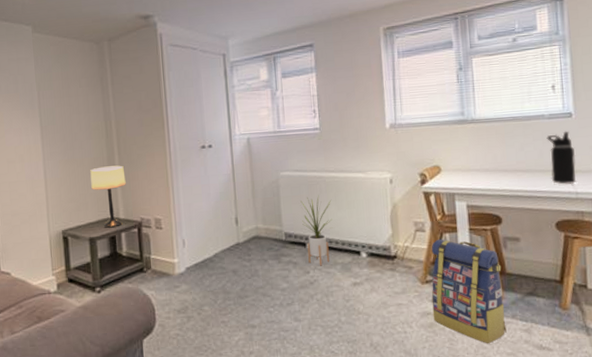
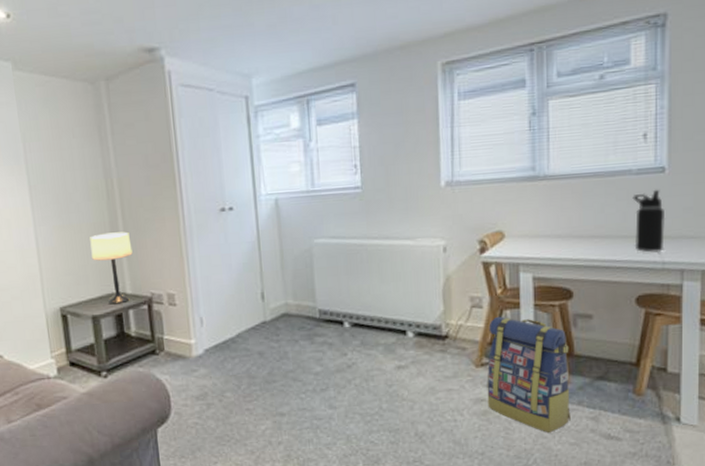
house plant: present [300,195,332,266] -> none [338,265,375,347]

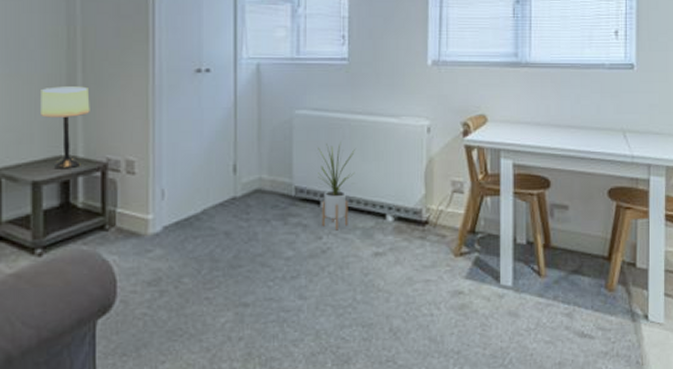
house plant: none [338,265,375,347] -> present [318,141,355,231]
backpack: present [487,316,571,432] -> none [465,203,546,329]
water bottle: present [632,189,666,253] -> none [605,84,635,146]

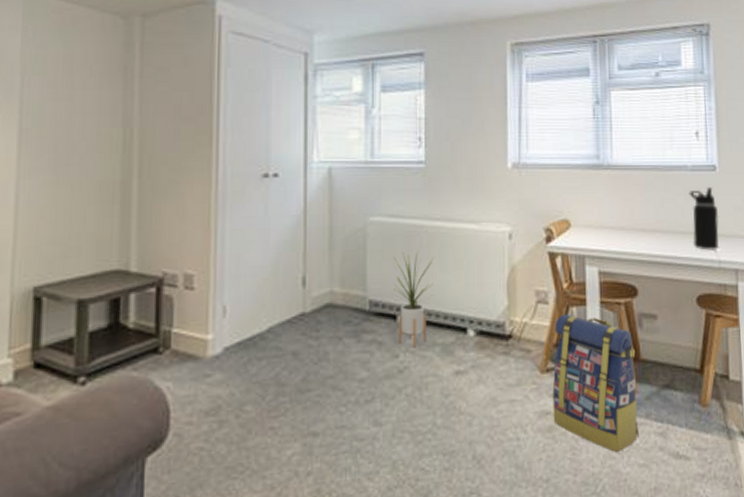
table lamp: present [41,86,90,169] -> none [90,193,146,286]
backpack: none [465,203,546,329] -> present [552,313,639,452]
water bottle: none [605,84,635,146] -> present [689,186,720,251]

